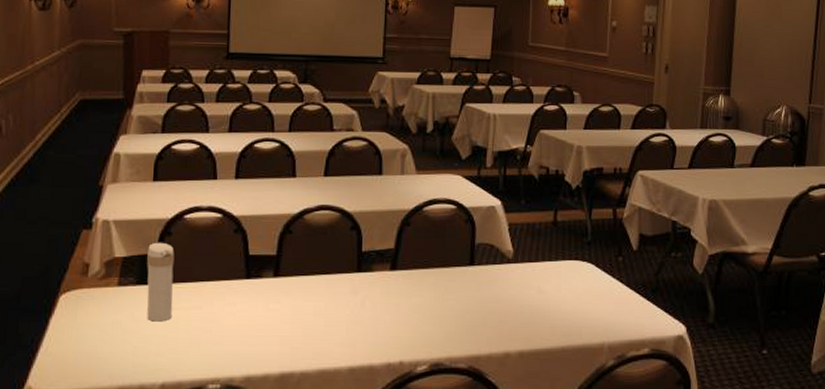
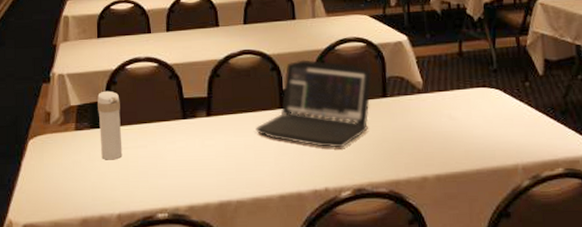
laptop: none [328,219,460,318] -> present [255,59,372,148]

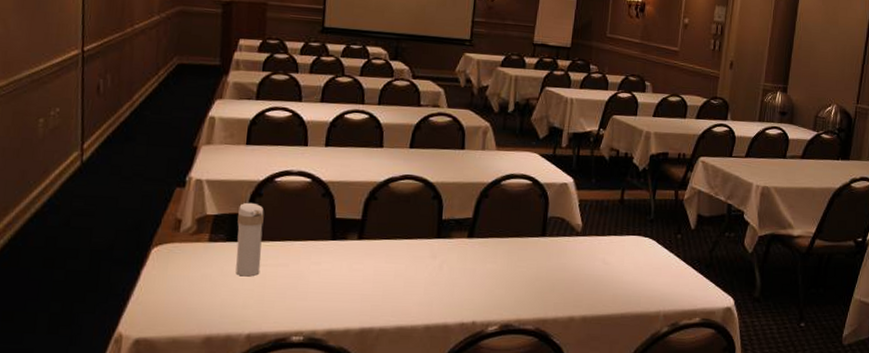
laptop: present [255,59,372,148] -> none [408,191,534,283]

